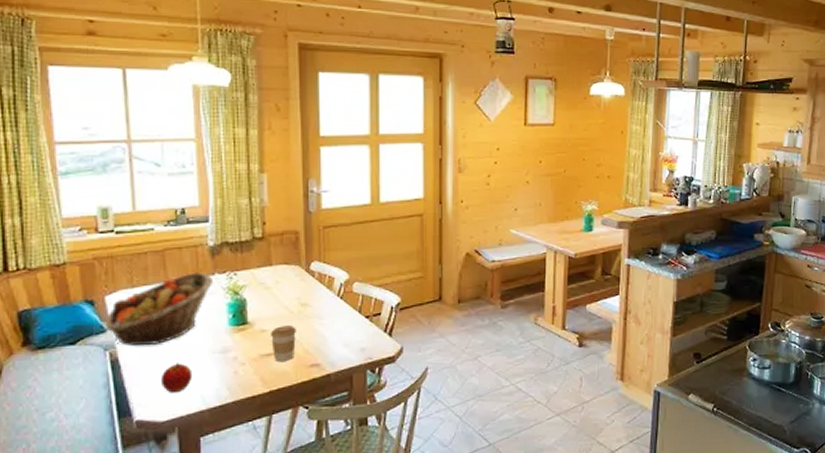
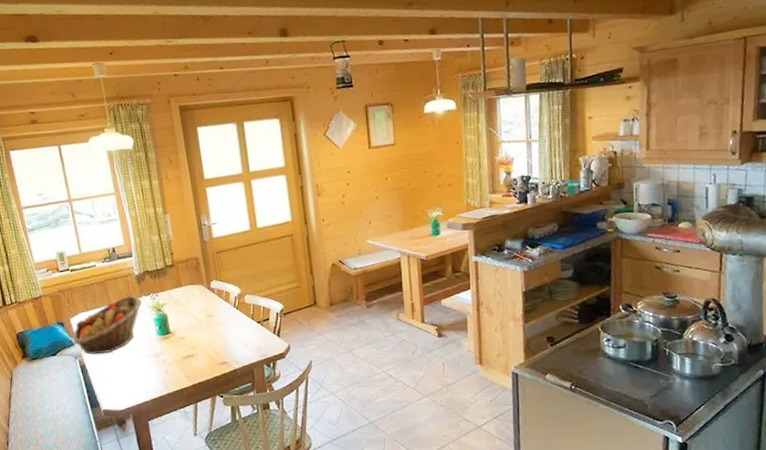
apple: present [162,363,193,393] -> none [116,366,137,389]
coffee cup: present [271,325,297,361] -> none [188,332,208,361]

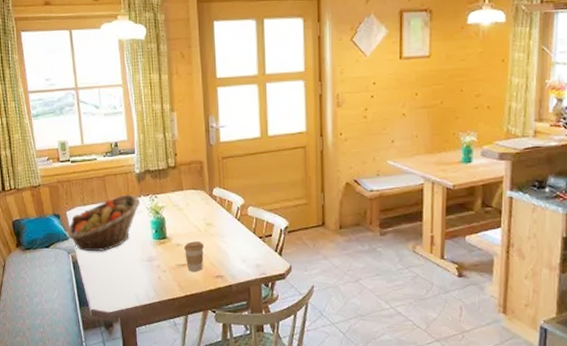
coffee cup: none [188,332,208,361] -> present [184,241,205,271]

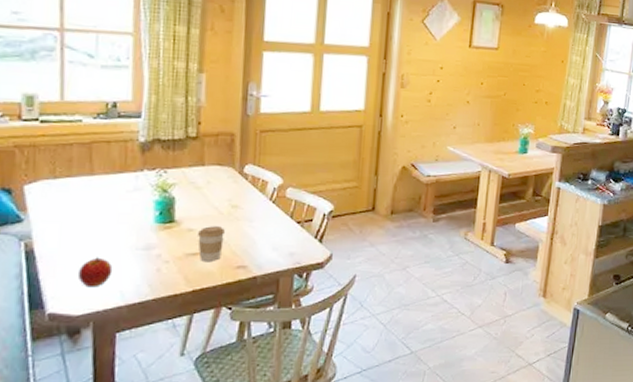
fruit basket: present [68,195,141,252] -> none [22,167,142,238]
apple: none [107,267,129,291] -> present [79,257,113,287]

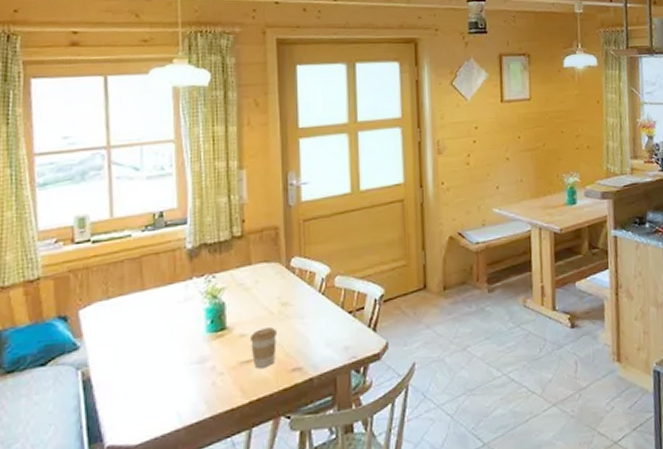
apple: present [79,257,113,287] -> none [135,377,169,412]

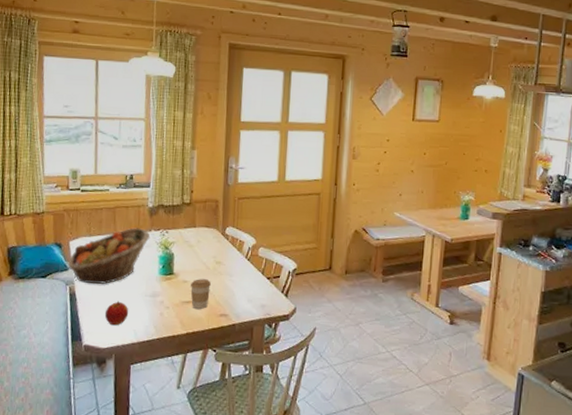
fruit basket: none [78,277,192,363] -> present [68,228,151,285]
apple: none [135,377,169,412] -> present [105,301,129,326]

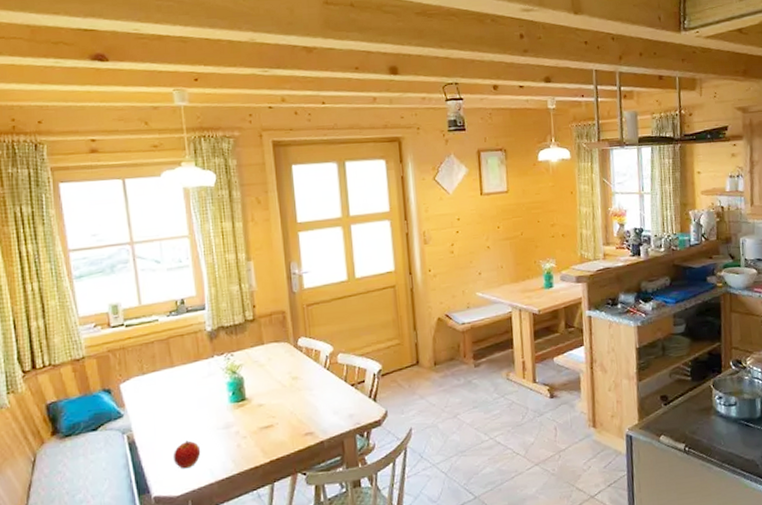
fruit basket: present [68,228,151,285] -> none [121,356,214,428]
coffee cup: present [190,279,212,309] -> none [267,398,291,433]

